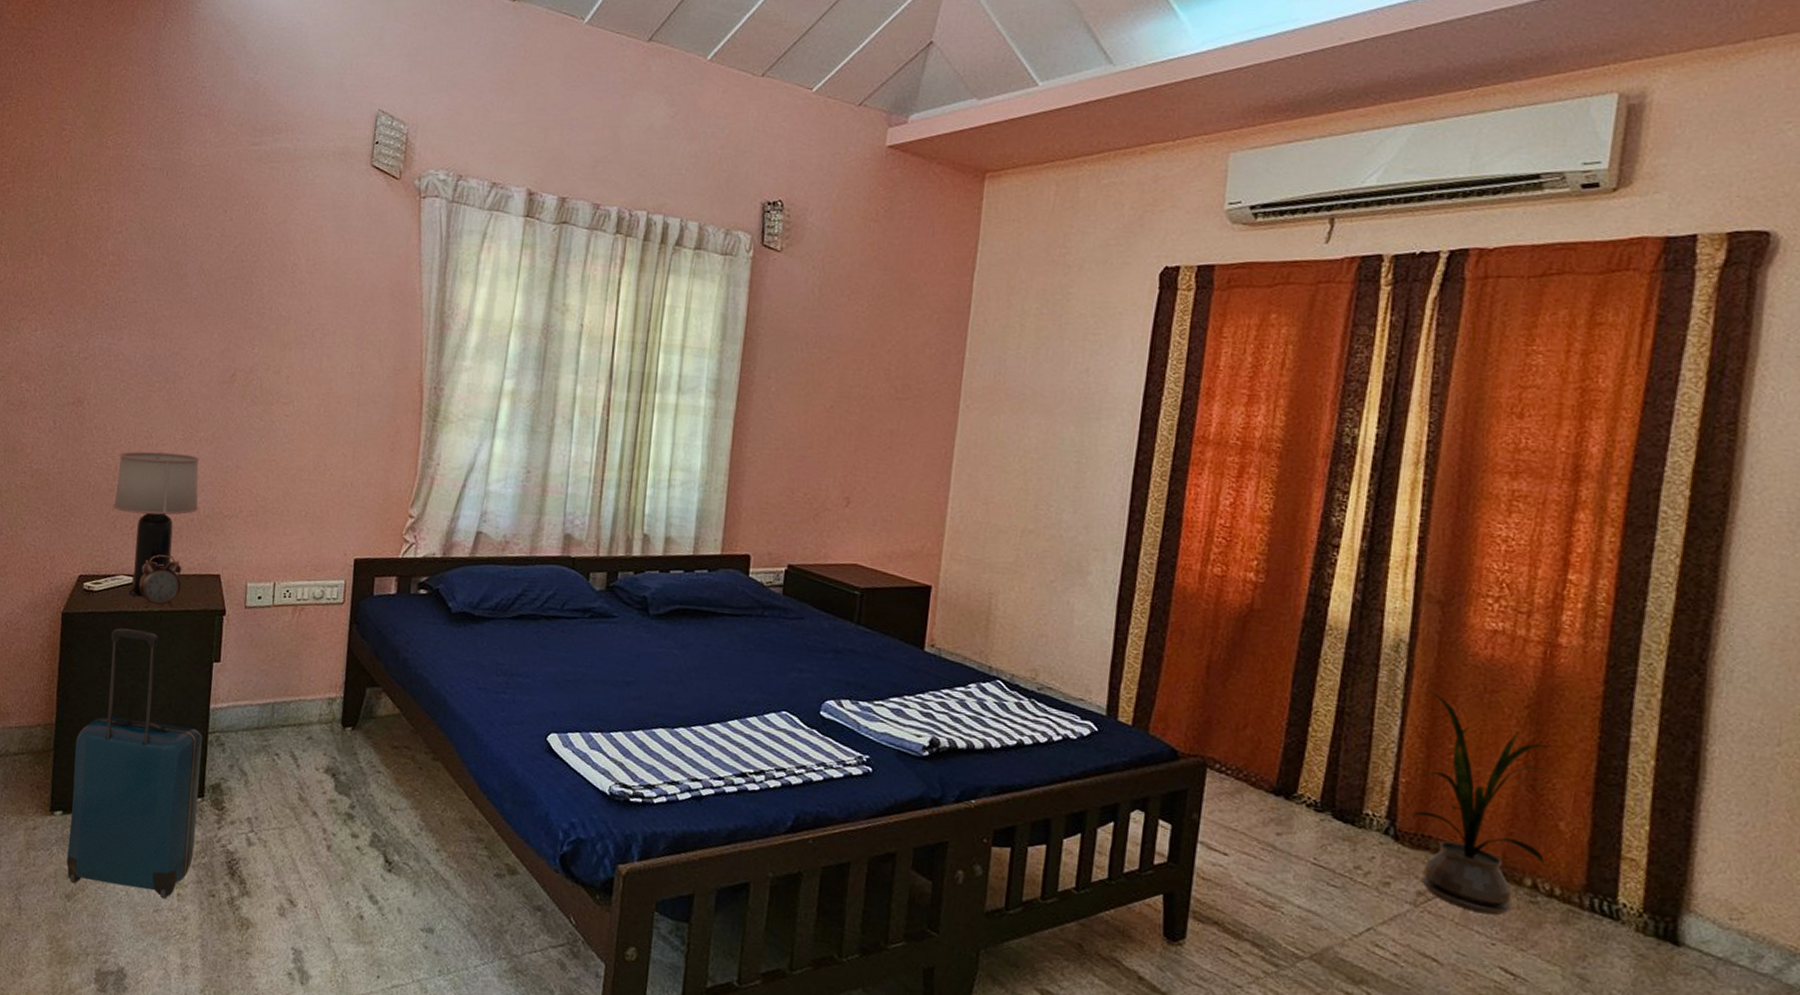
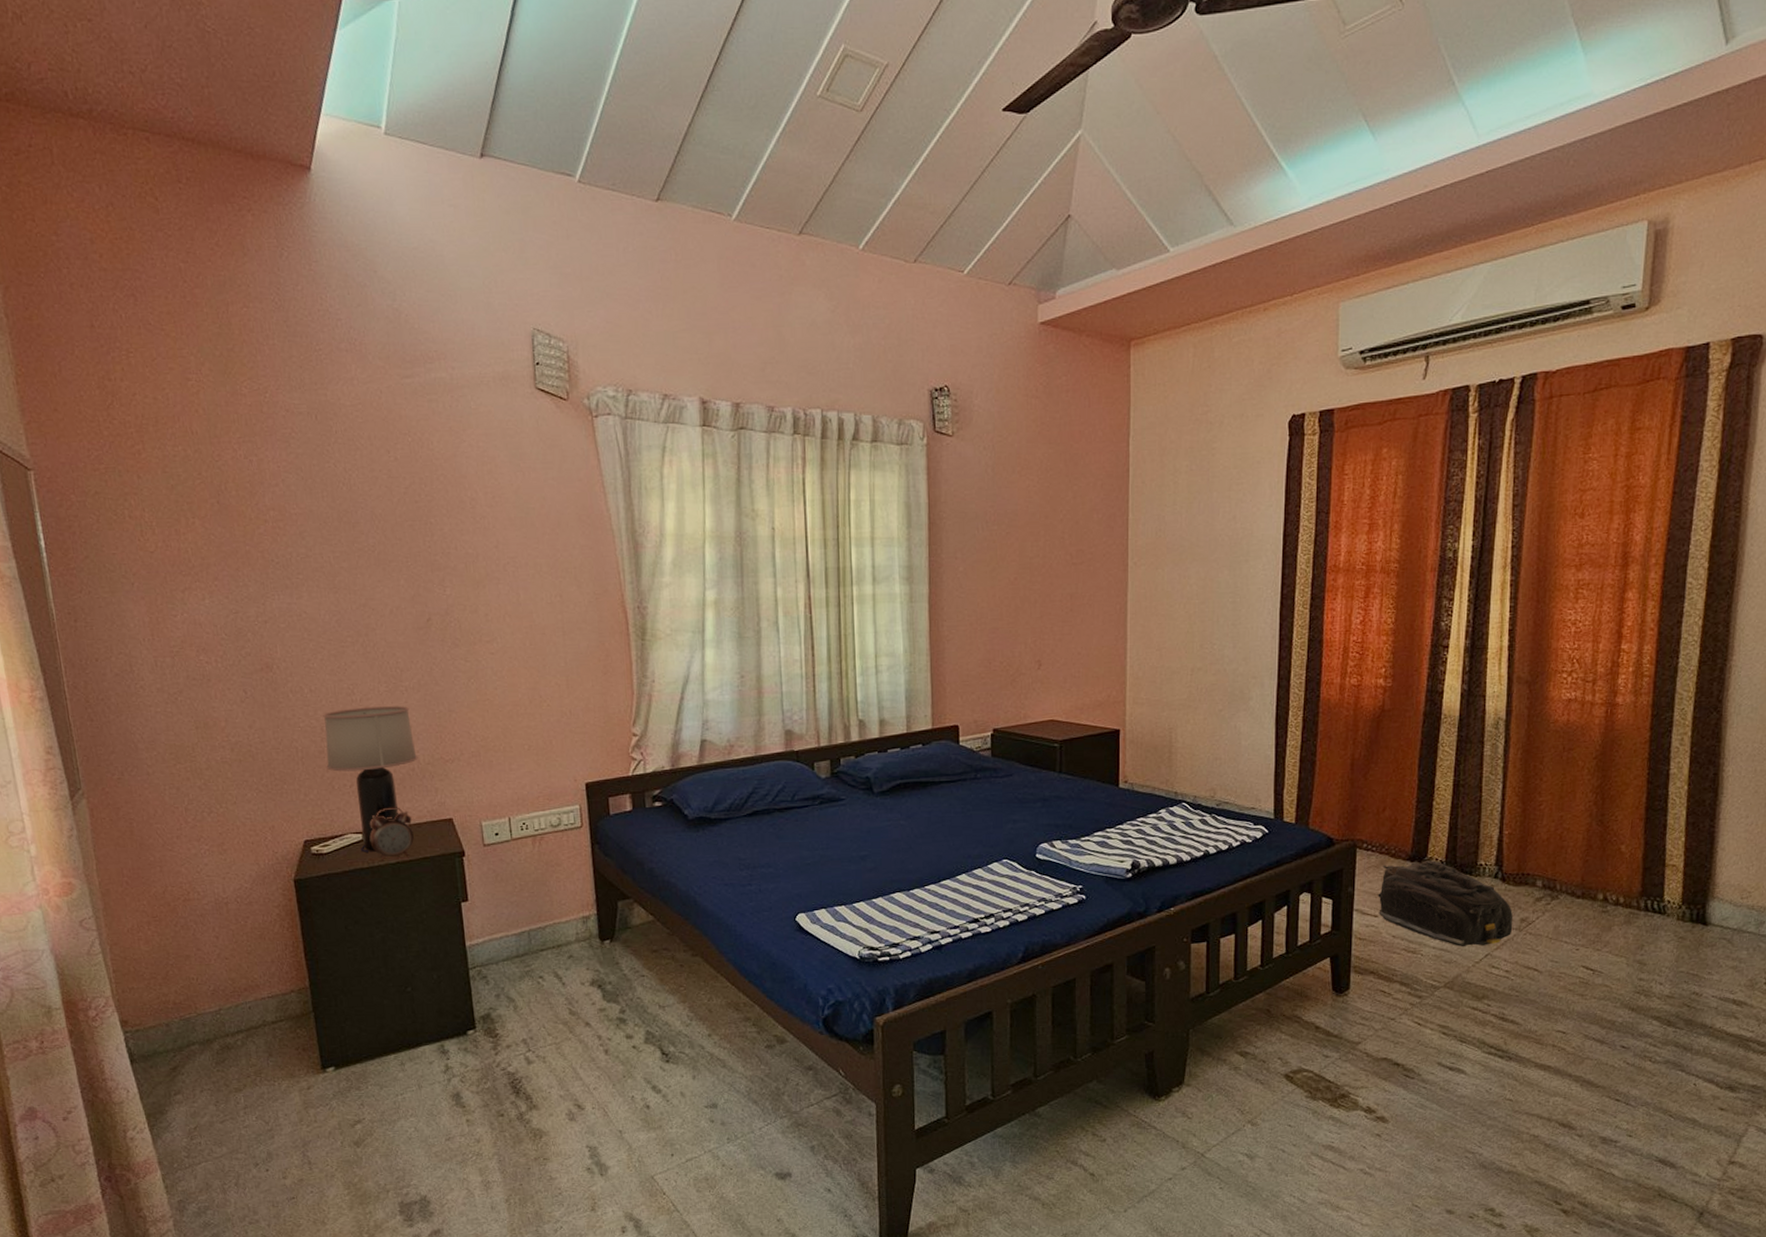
suitcase: present [66,628,202,899] -> none [334,884,476,1130]
duffel bag: none [1229,793,1408,917] -> present [1378,860,1514,947]
house plant: present [1410,688,1552,915] -> none [1513,755,1614,928]

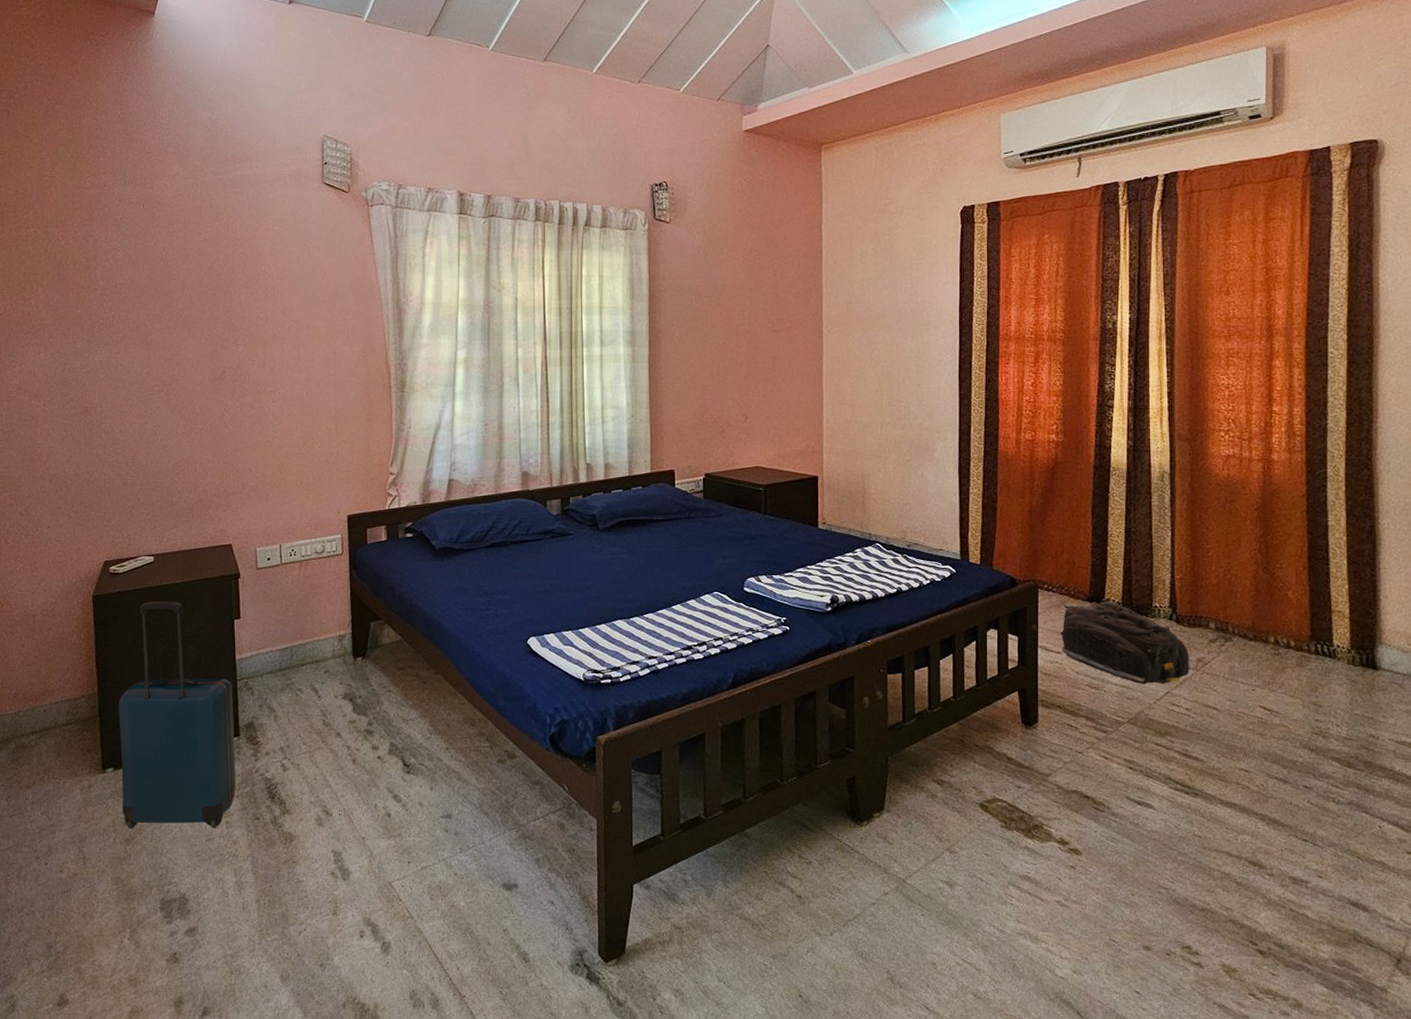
table lamp: present [323,706,418,852] -> none [128,445,206,573]
suitcase: none [334,884,476,1130] -> present [118,601,236,829]
alarm clock: present [369,807,414,860] -> none [160,533,197,580]

